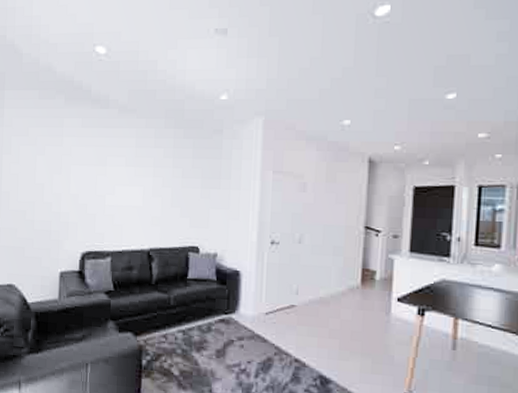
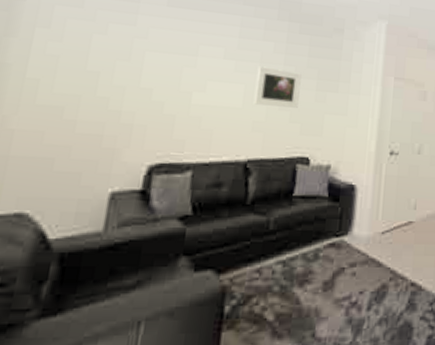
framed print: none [151,170,188,204] -> present [253,66,302,108]

